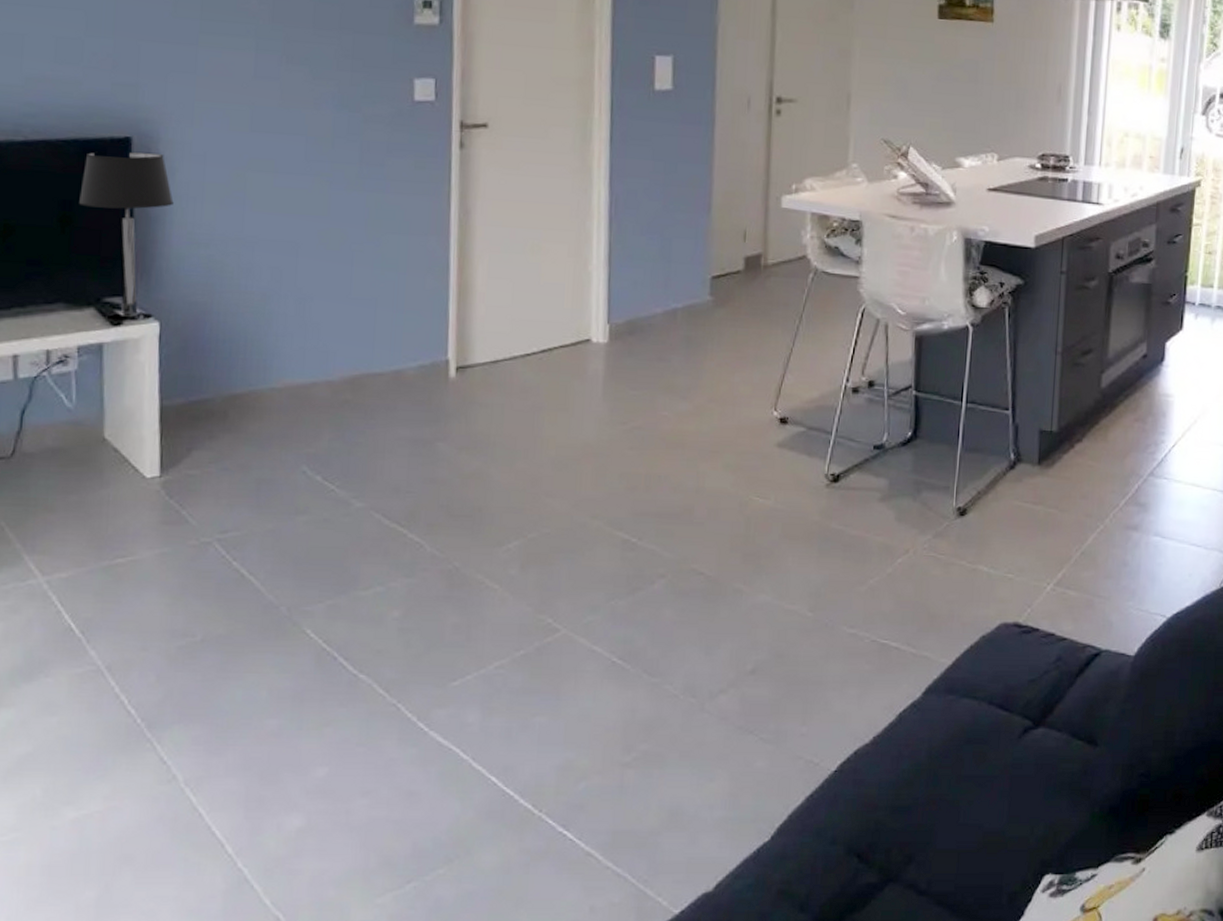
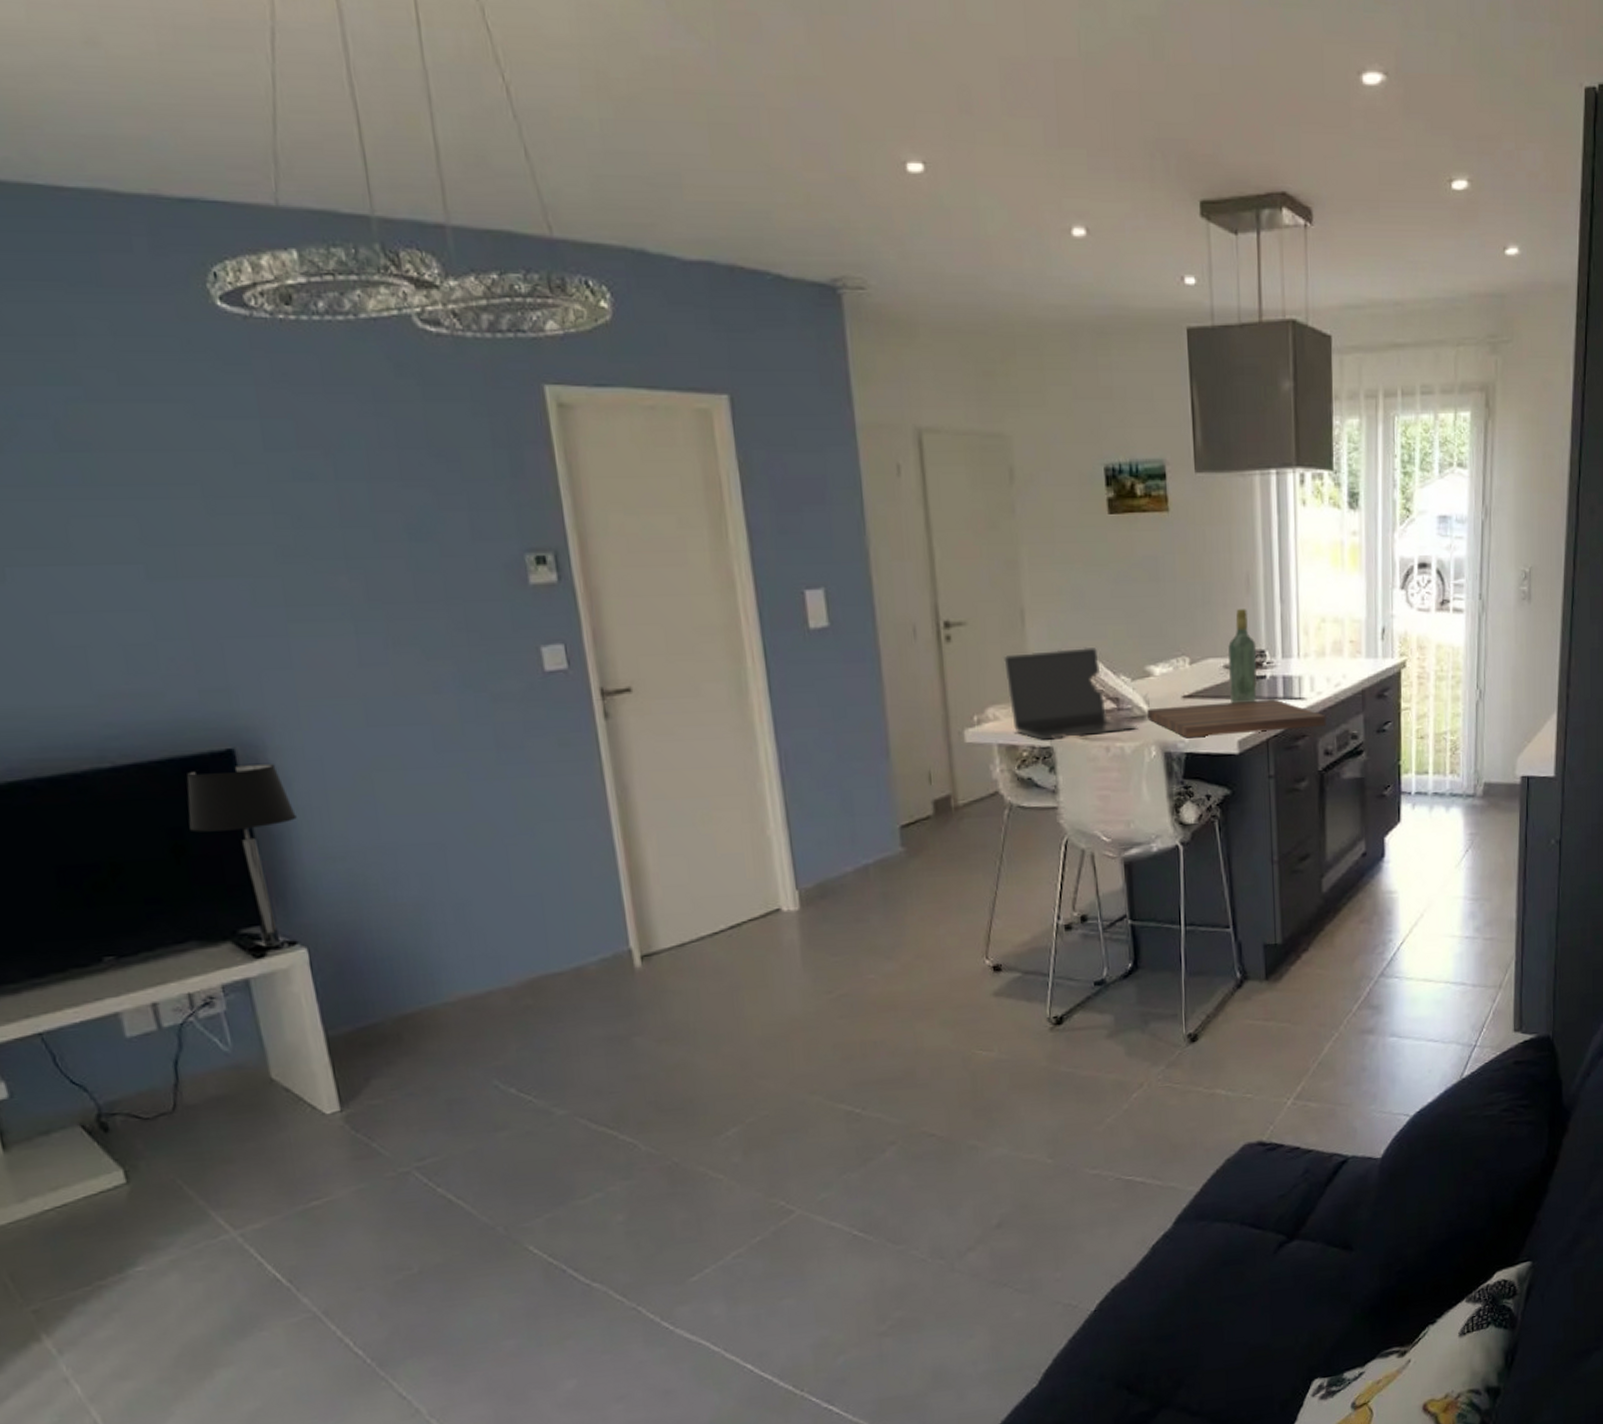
laptop: none [826,133,942,215] -> present [1002,646,1137,740]
cutting board: none [953,197,1121,232] -> present [1147,699,1327,739]
wine bottle: none [1031,116,1062,202] -> present [1228,609,1257,704]

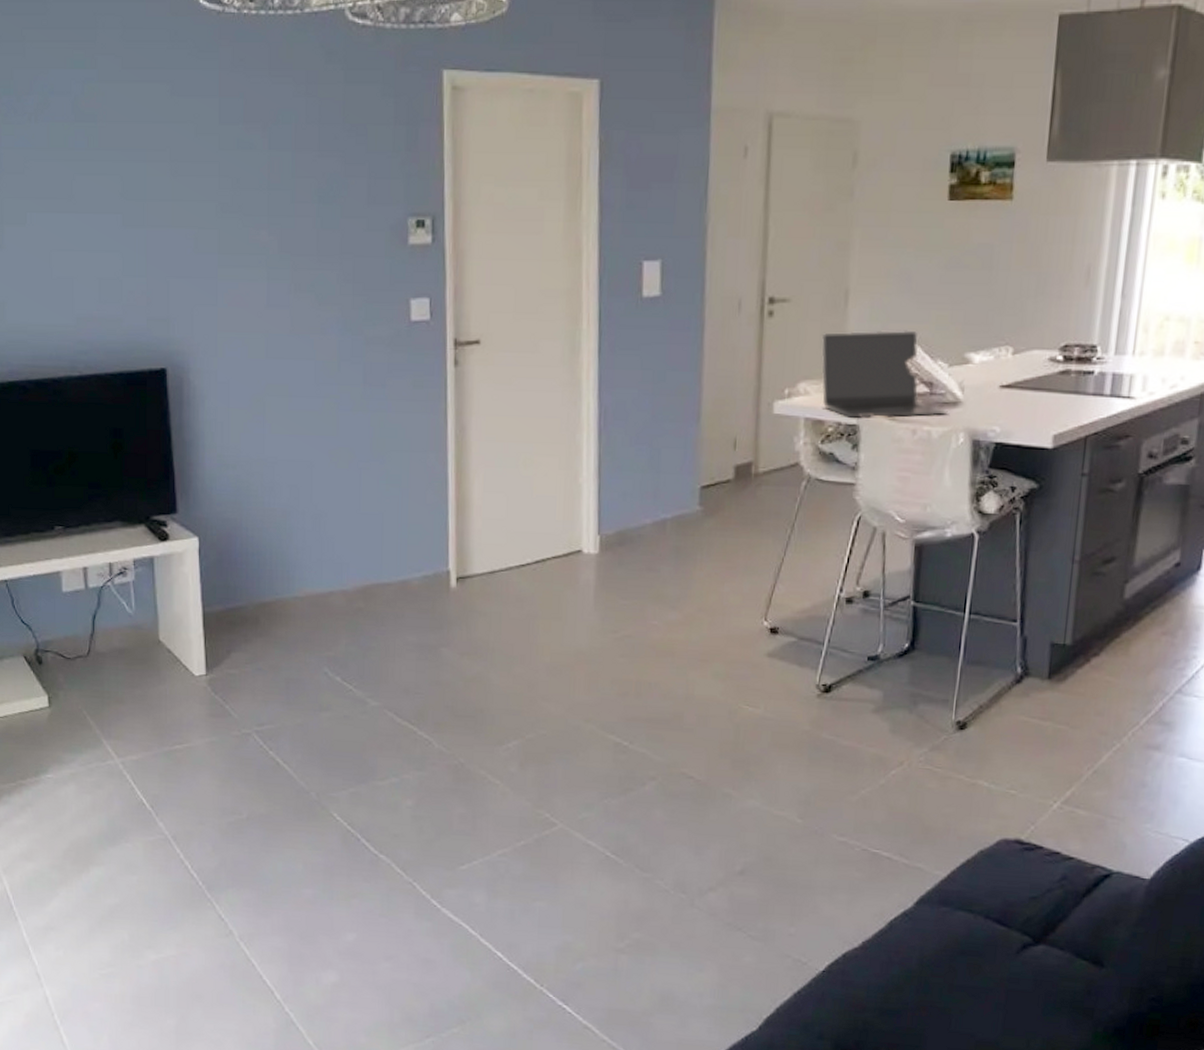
table lamp: present [186,763,299,954] -> none [126,381,204,538]
cutting board: present [1147,699,1327,739] -> none [960,395,1156,429]
wine bottle: present [1228,609,1257,704] -> none [1050,302,1088,398]

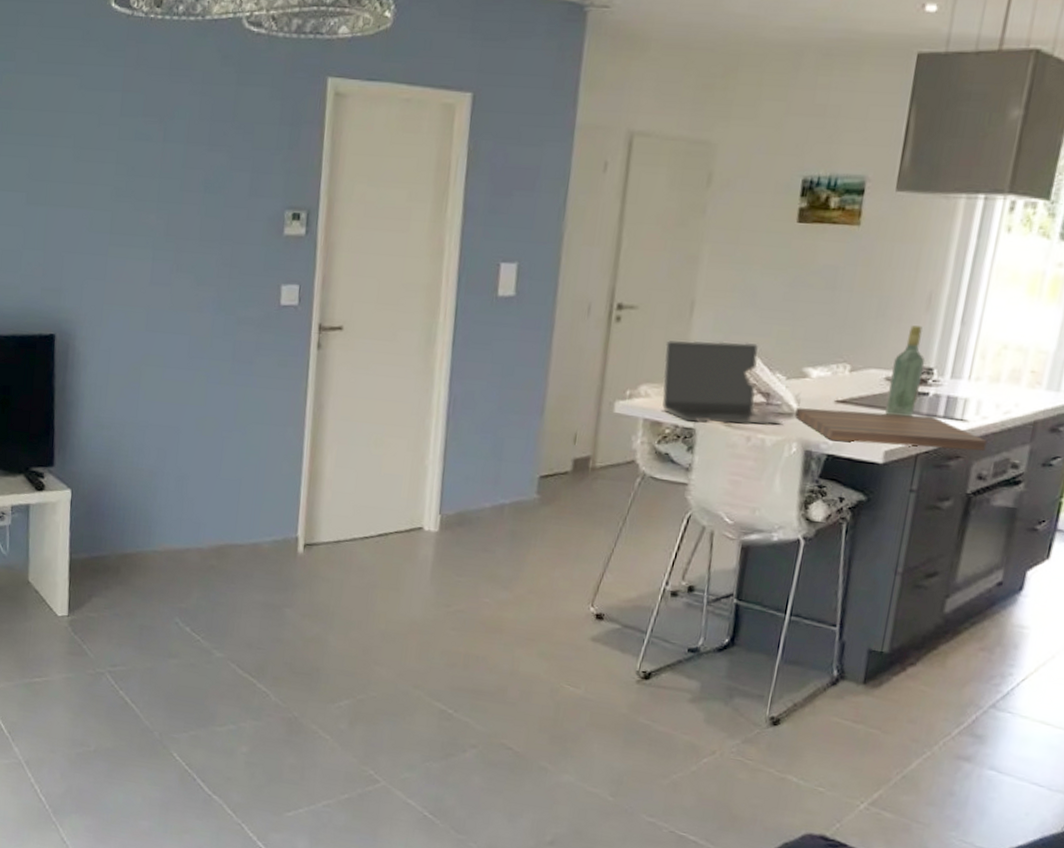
cutting board: none [960,395,1156,429] -> present [795,408,988,451]
wine bottle: none [1050,302,1088,398] -> present [884,325,926,416]

